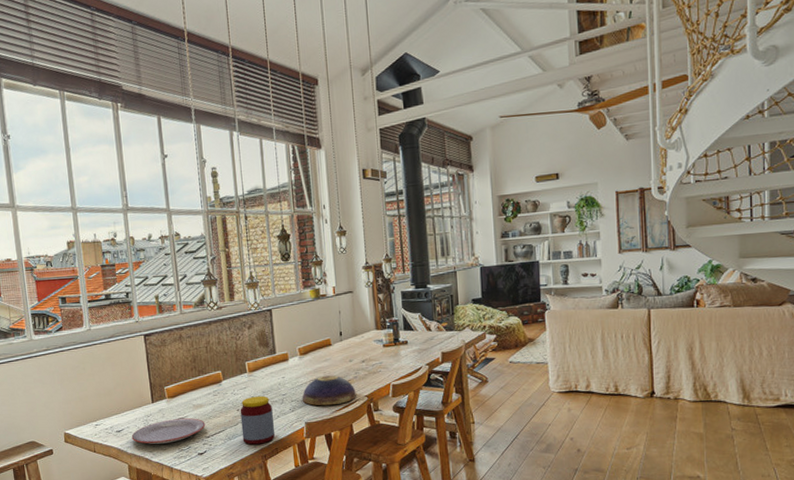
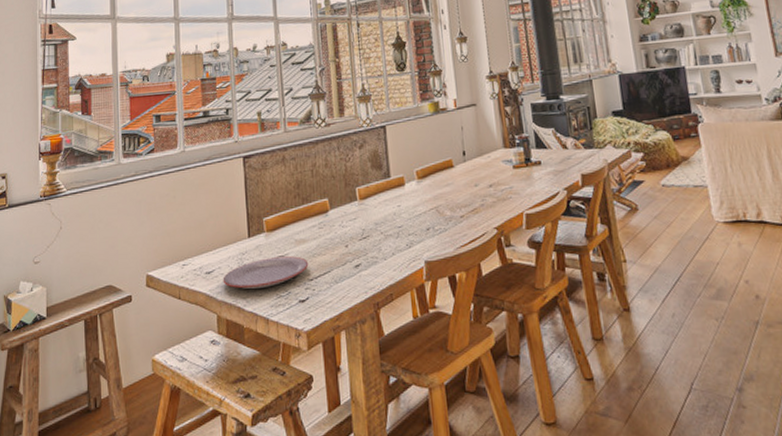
jar: present [240,395,275,445] -> none [349,228,390,290]
decorative bowl: present [302,375,356,406] -> none [420,202,484,241]

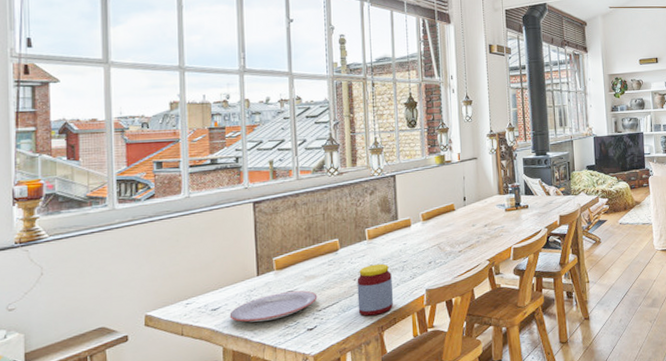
jar: none [349,228,390,290] -> present [357,263,394,316]

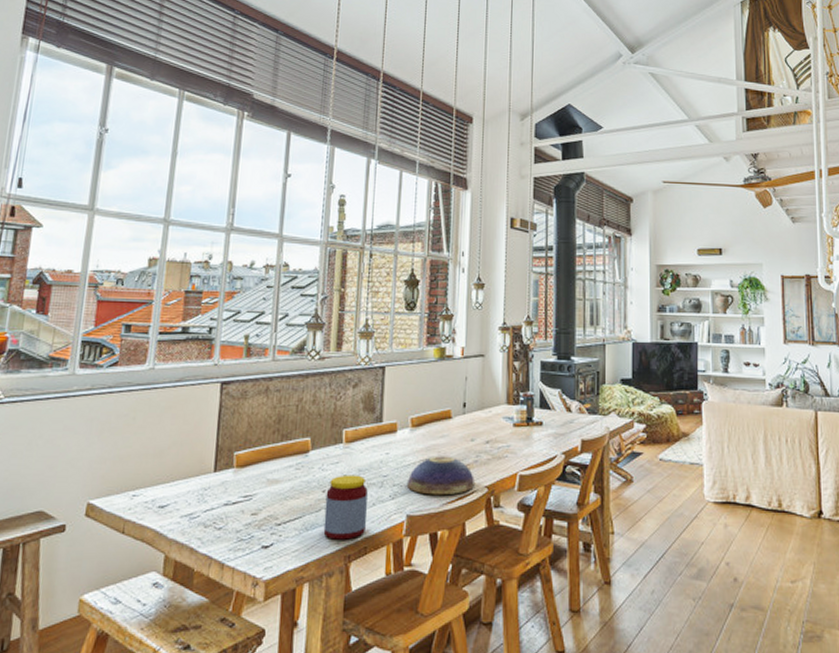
plate: present [229,290,318,322] -> none [177,496,279,529]
decorative bowl: none [423,240,478,272] -> present [406,456,474,496]

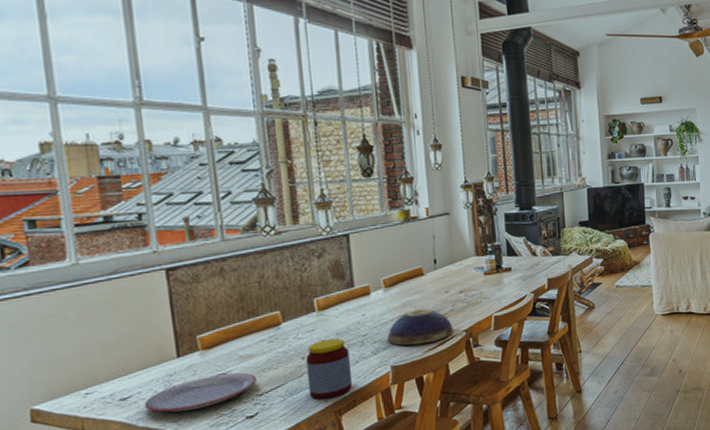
plate: none [177,496,279,529] -> present [144,372,258,412]

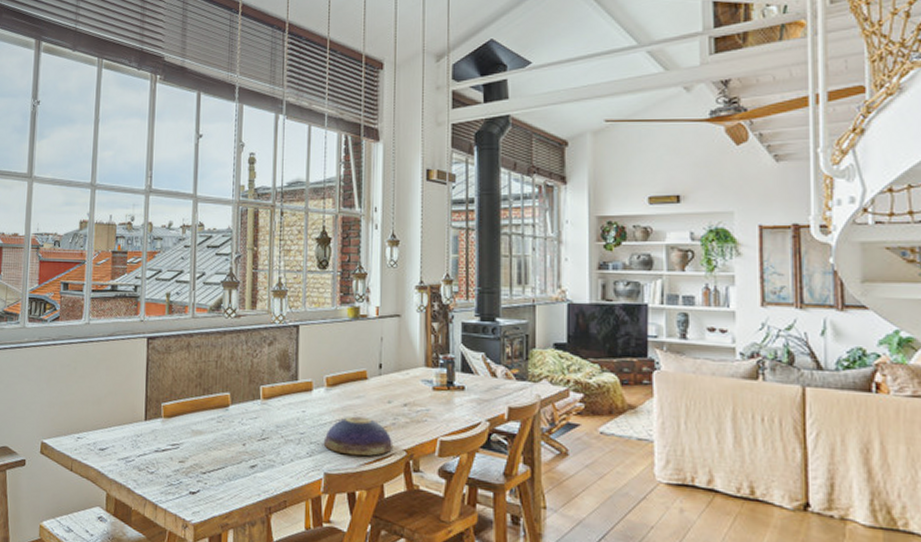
plate: present [144,372,258,412] -> none [115,443,203,474]
jar: present [305,338,353,399] -> none [245,429,286,493]

